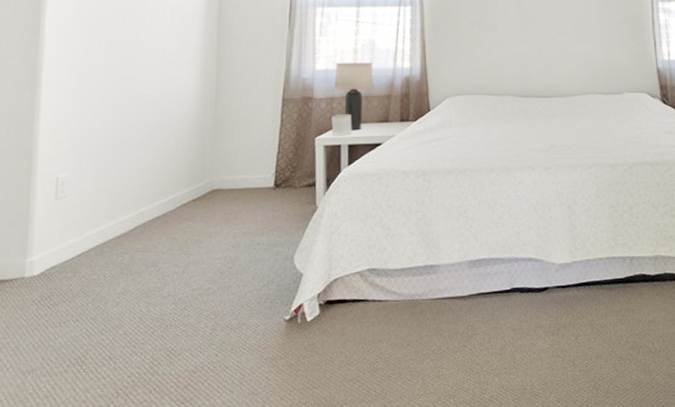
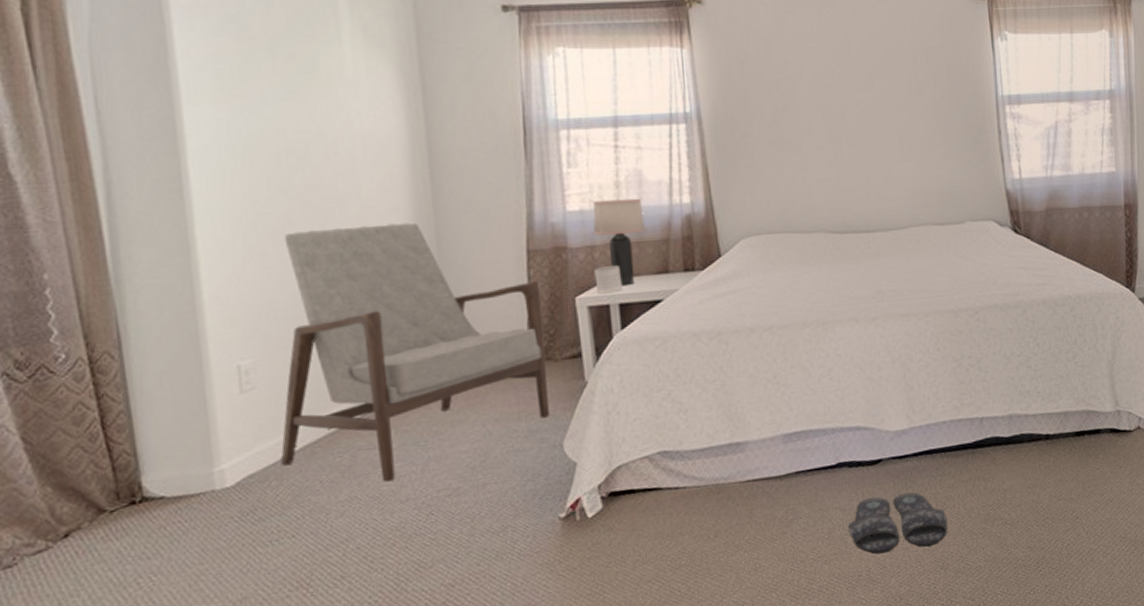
armchair: none [77,73,289,280] -> present [280,222,549,482]
slippers: none [516,318,600,371] -> present [847,492,947,554]

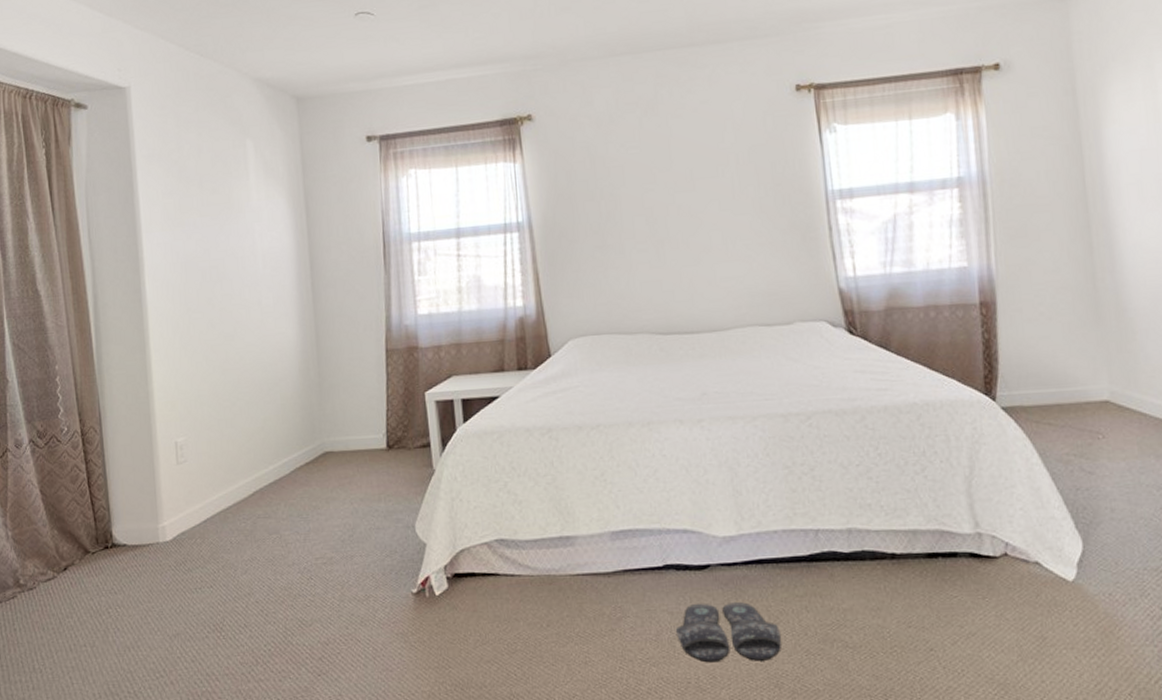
armchair: present [280,222,549,482] -> none [203,325,404,547]
table lamp: present [592,198,645,286] -> none [439,302,484,383]
mug: present [594,266,623,295] -> none [440,364,465,390]

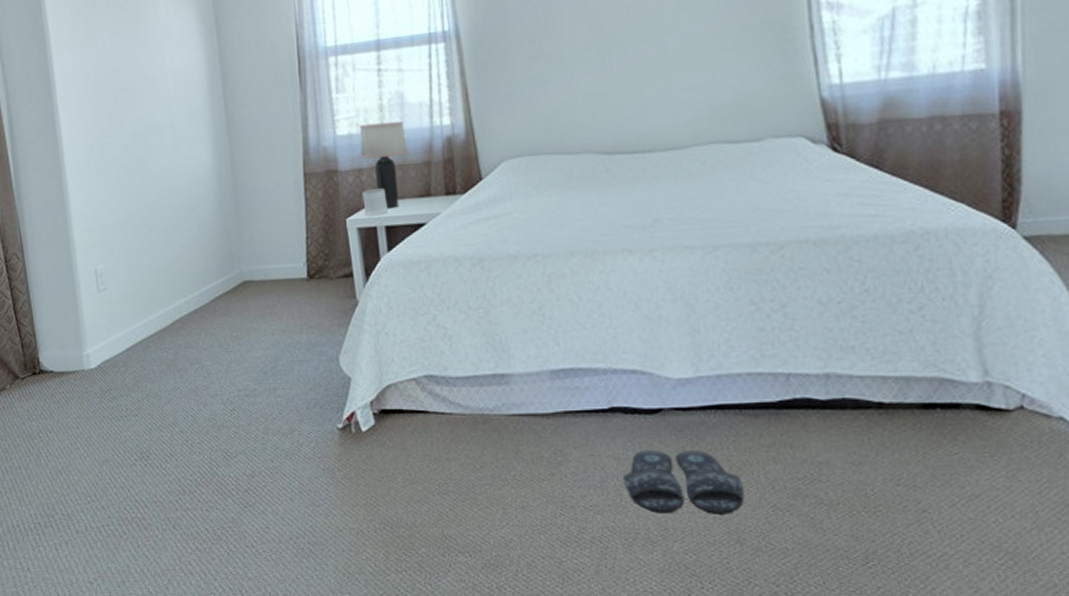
table lamp: none [439,302,484,383] -> present [359,120,408,209]
mug: none [440,364,465,390] -> present [362,188,389,217]

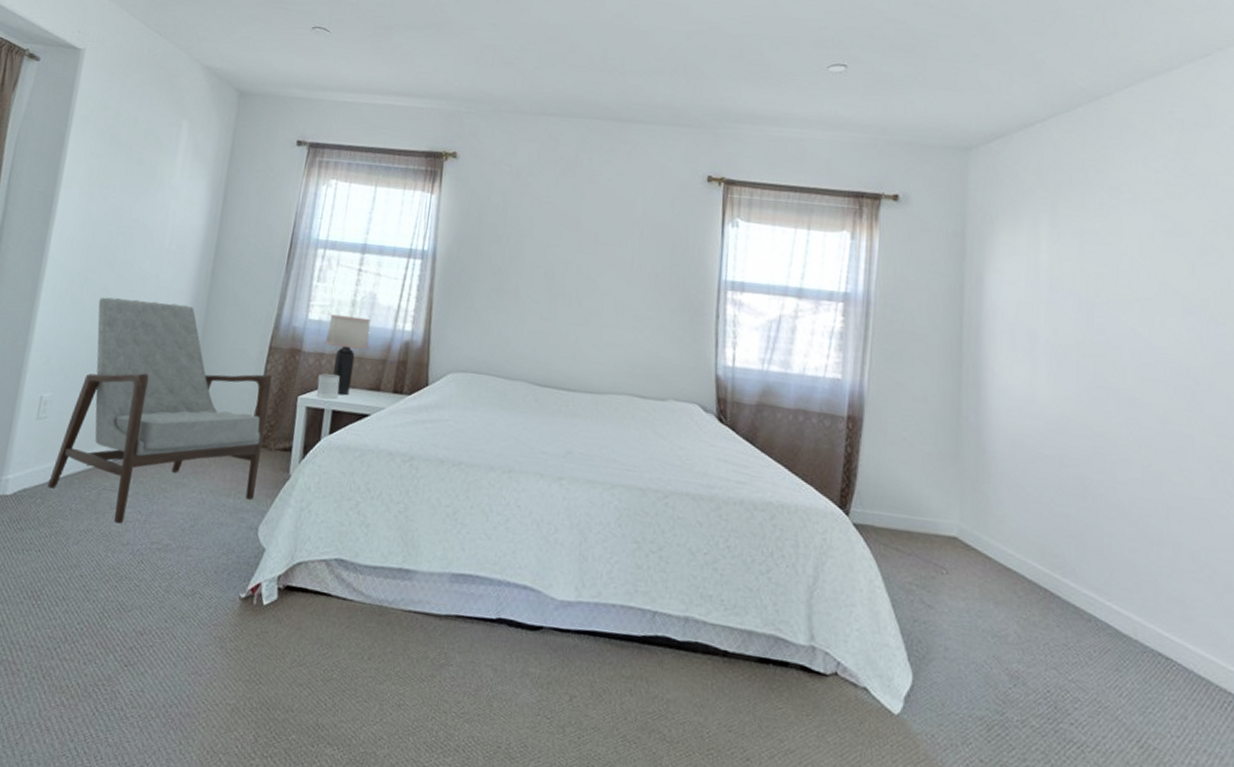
armchair: none [122,148,327,378] -> present [47,297,273,524]
slippers: present [622,449,744,514] -> none [495,664,600,739]

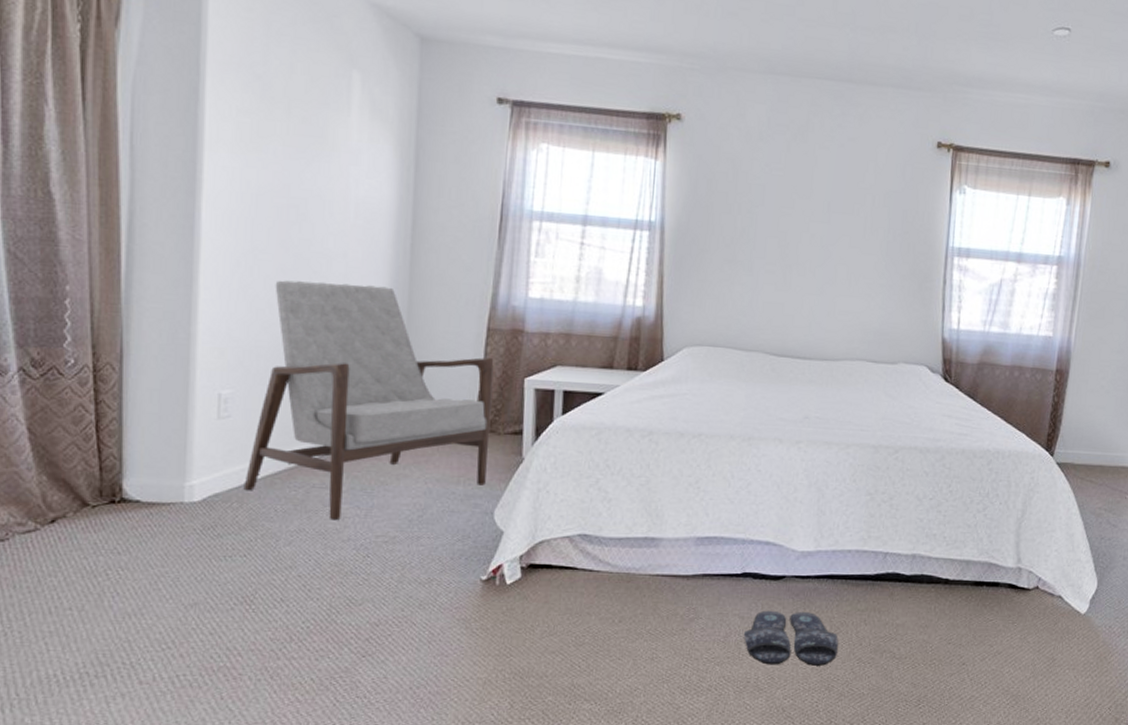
mug: present [316,373,340,400] -> none [544,354,570,380]
table lamp: present [324,314,371,396] -> none [549,291,598,375]
slippers: none [495,664,600,739] -> present [743,610,838,666]

